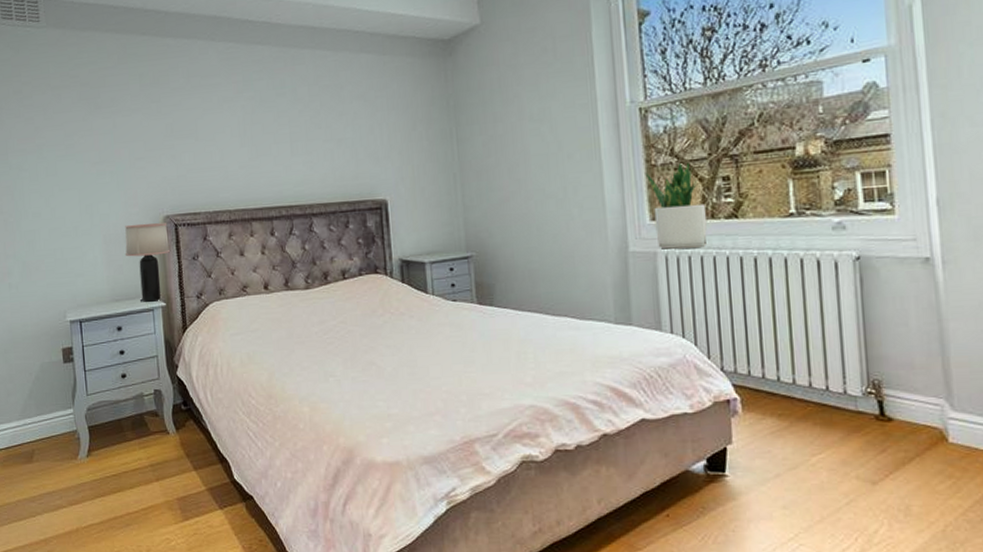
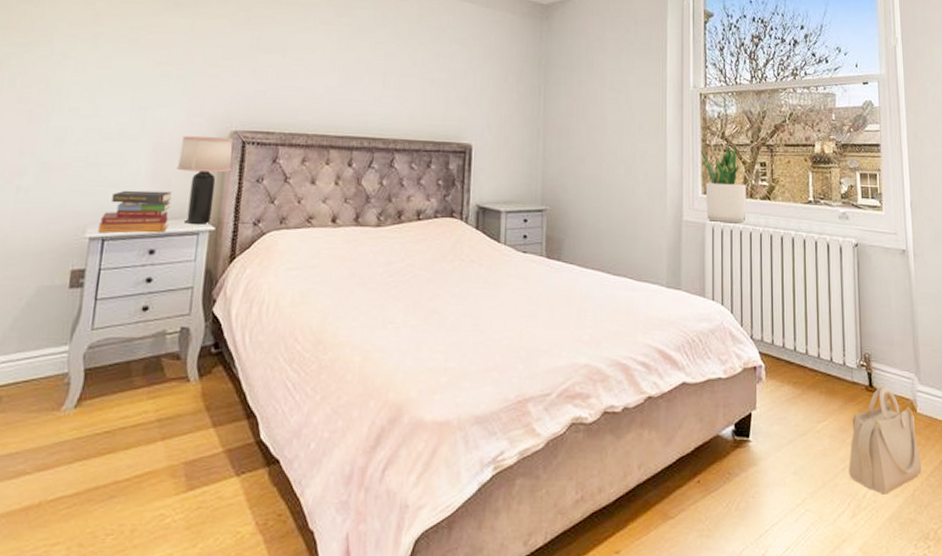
books: none [75,276,128,317] -> present [98,190,171,234]
handbag: none [854,414,956,530] -> present [848,386,922,495]

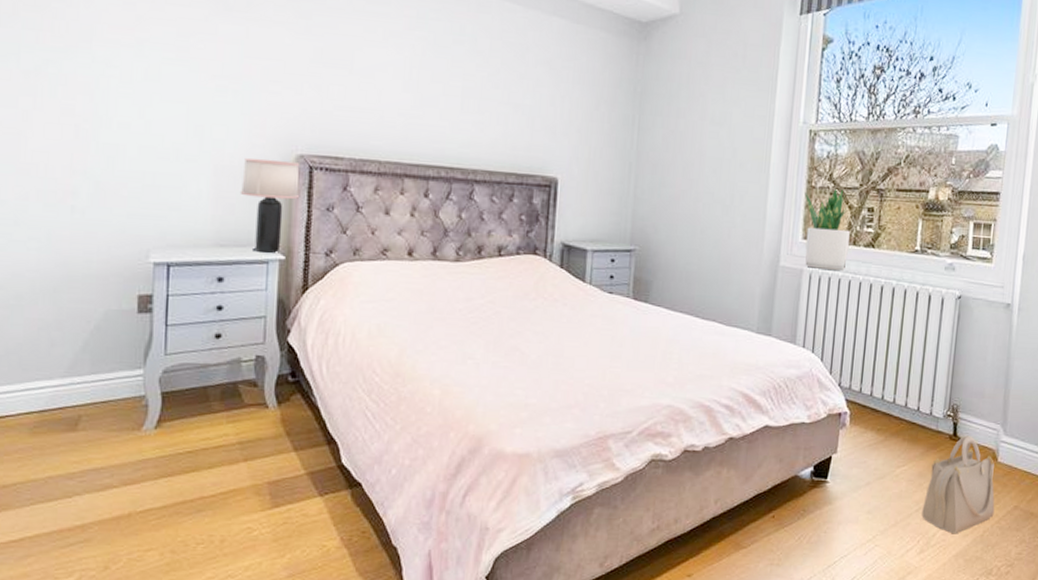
books: present [98,190,171,234] -> none [162,214,237,260]

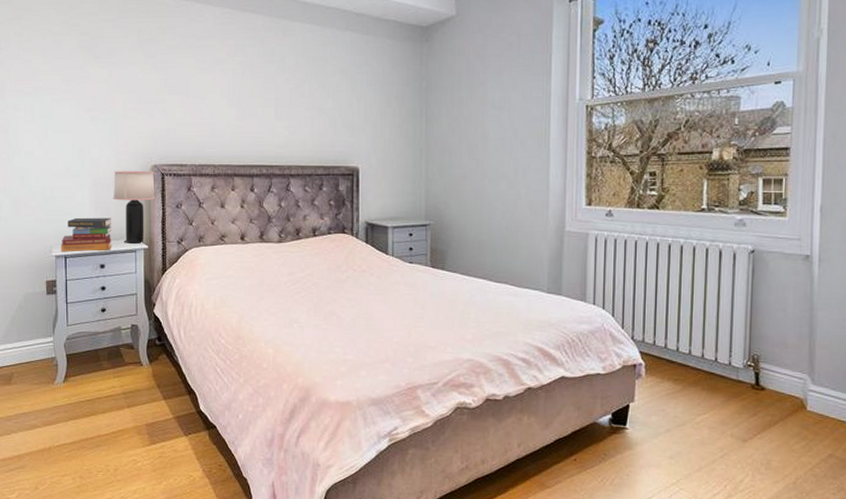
books: none [162,214,237,260] -> present [61,217,112,252]
planter: present [805,189,850,271] -> none [585,157,633,233]
handbag: present [922,435,995,534] -> none [727,385,807,481]

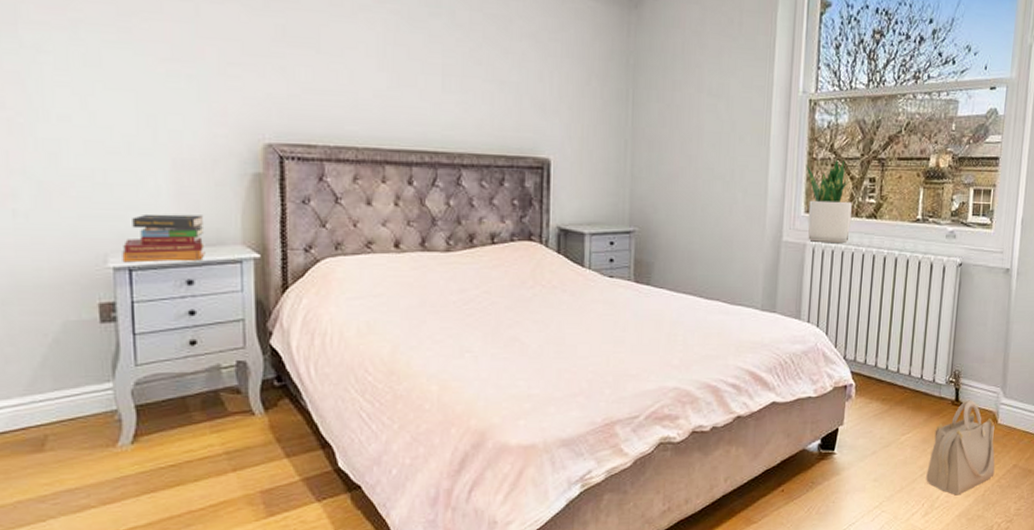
table lamp: present [112,170,156,243] -> none [203,148,272,251]
planter: none [585,157,633,233] -> present [806,160,852,244]
handbag: none [727,385,807,481] -> present [926,400,995,496]

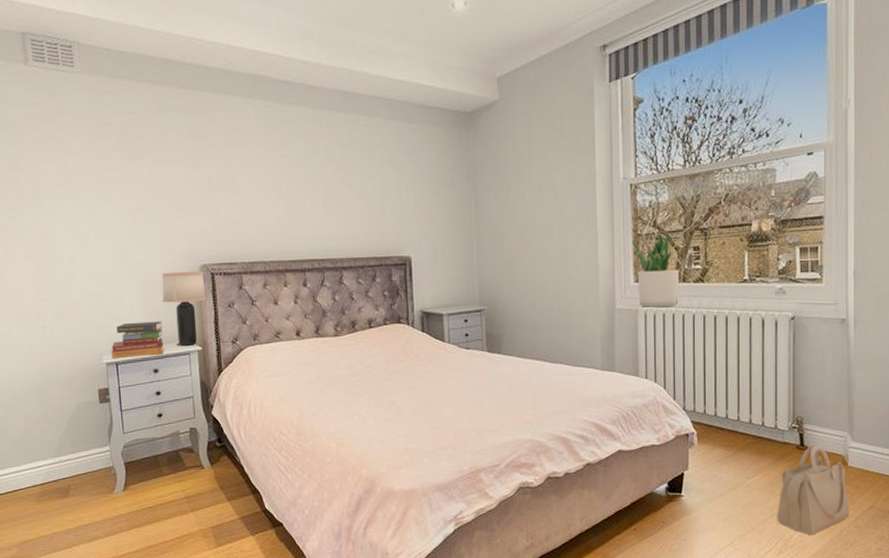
table lamp: none [203,148,272,251] -> present [161,271,207,346]

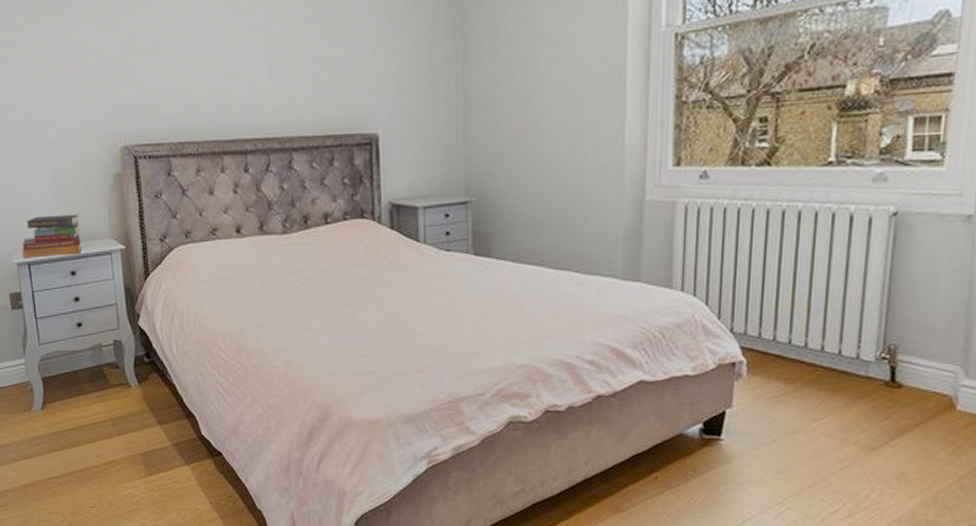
table lamp: present [161,271,207,346] -> none [76,154,130,244]
planter: present [632,234,679,308] -> none [673,100,736,200]
handbag: present [777,444,850,535] -> none [849,380,953,496]

